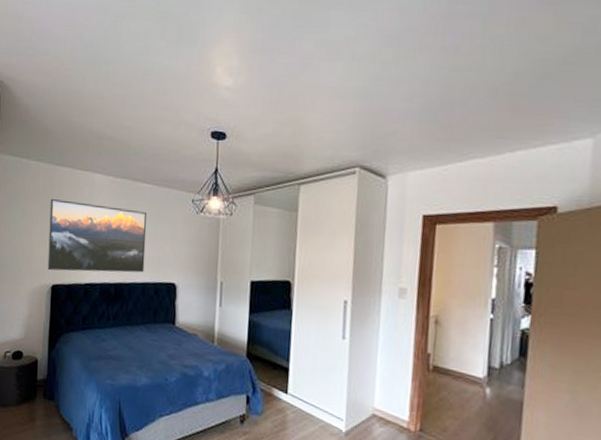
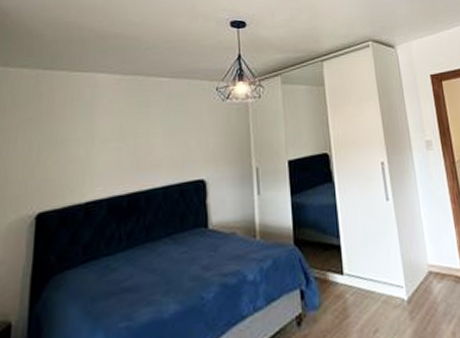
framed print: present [47,198,147,273] -> none [30,106,166,197]

